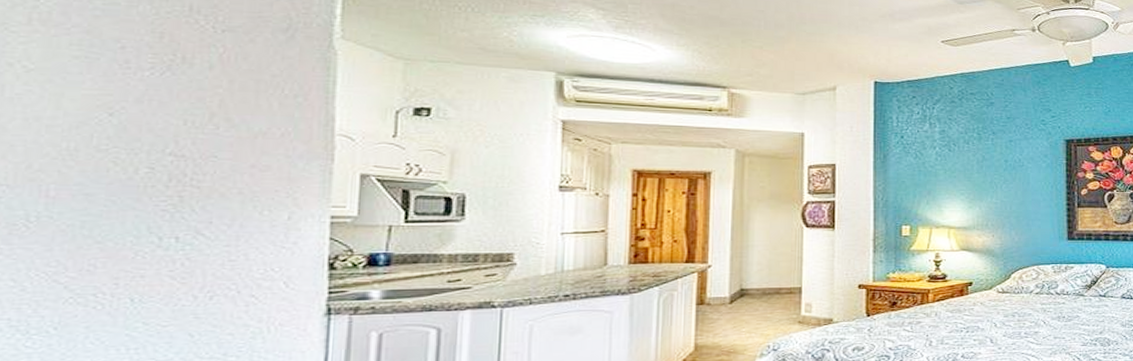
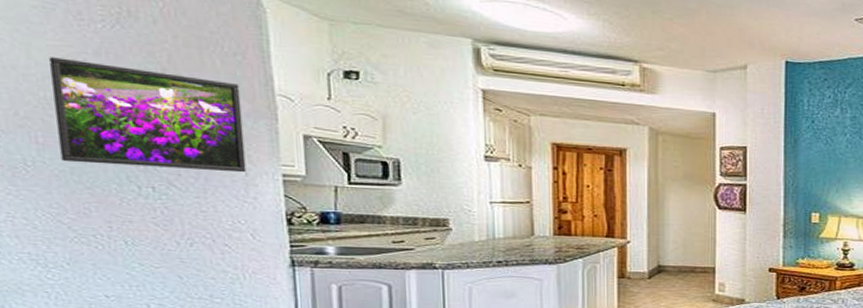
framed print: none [72,107,296,217] -> present [49,57,246,173]

